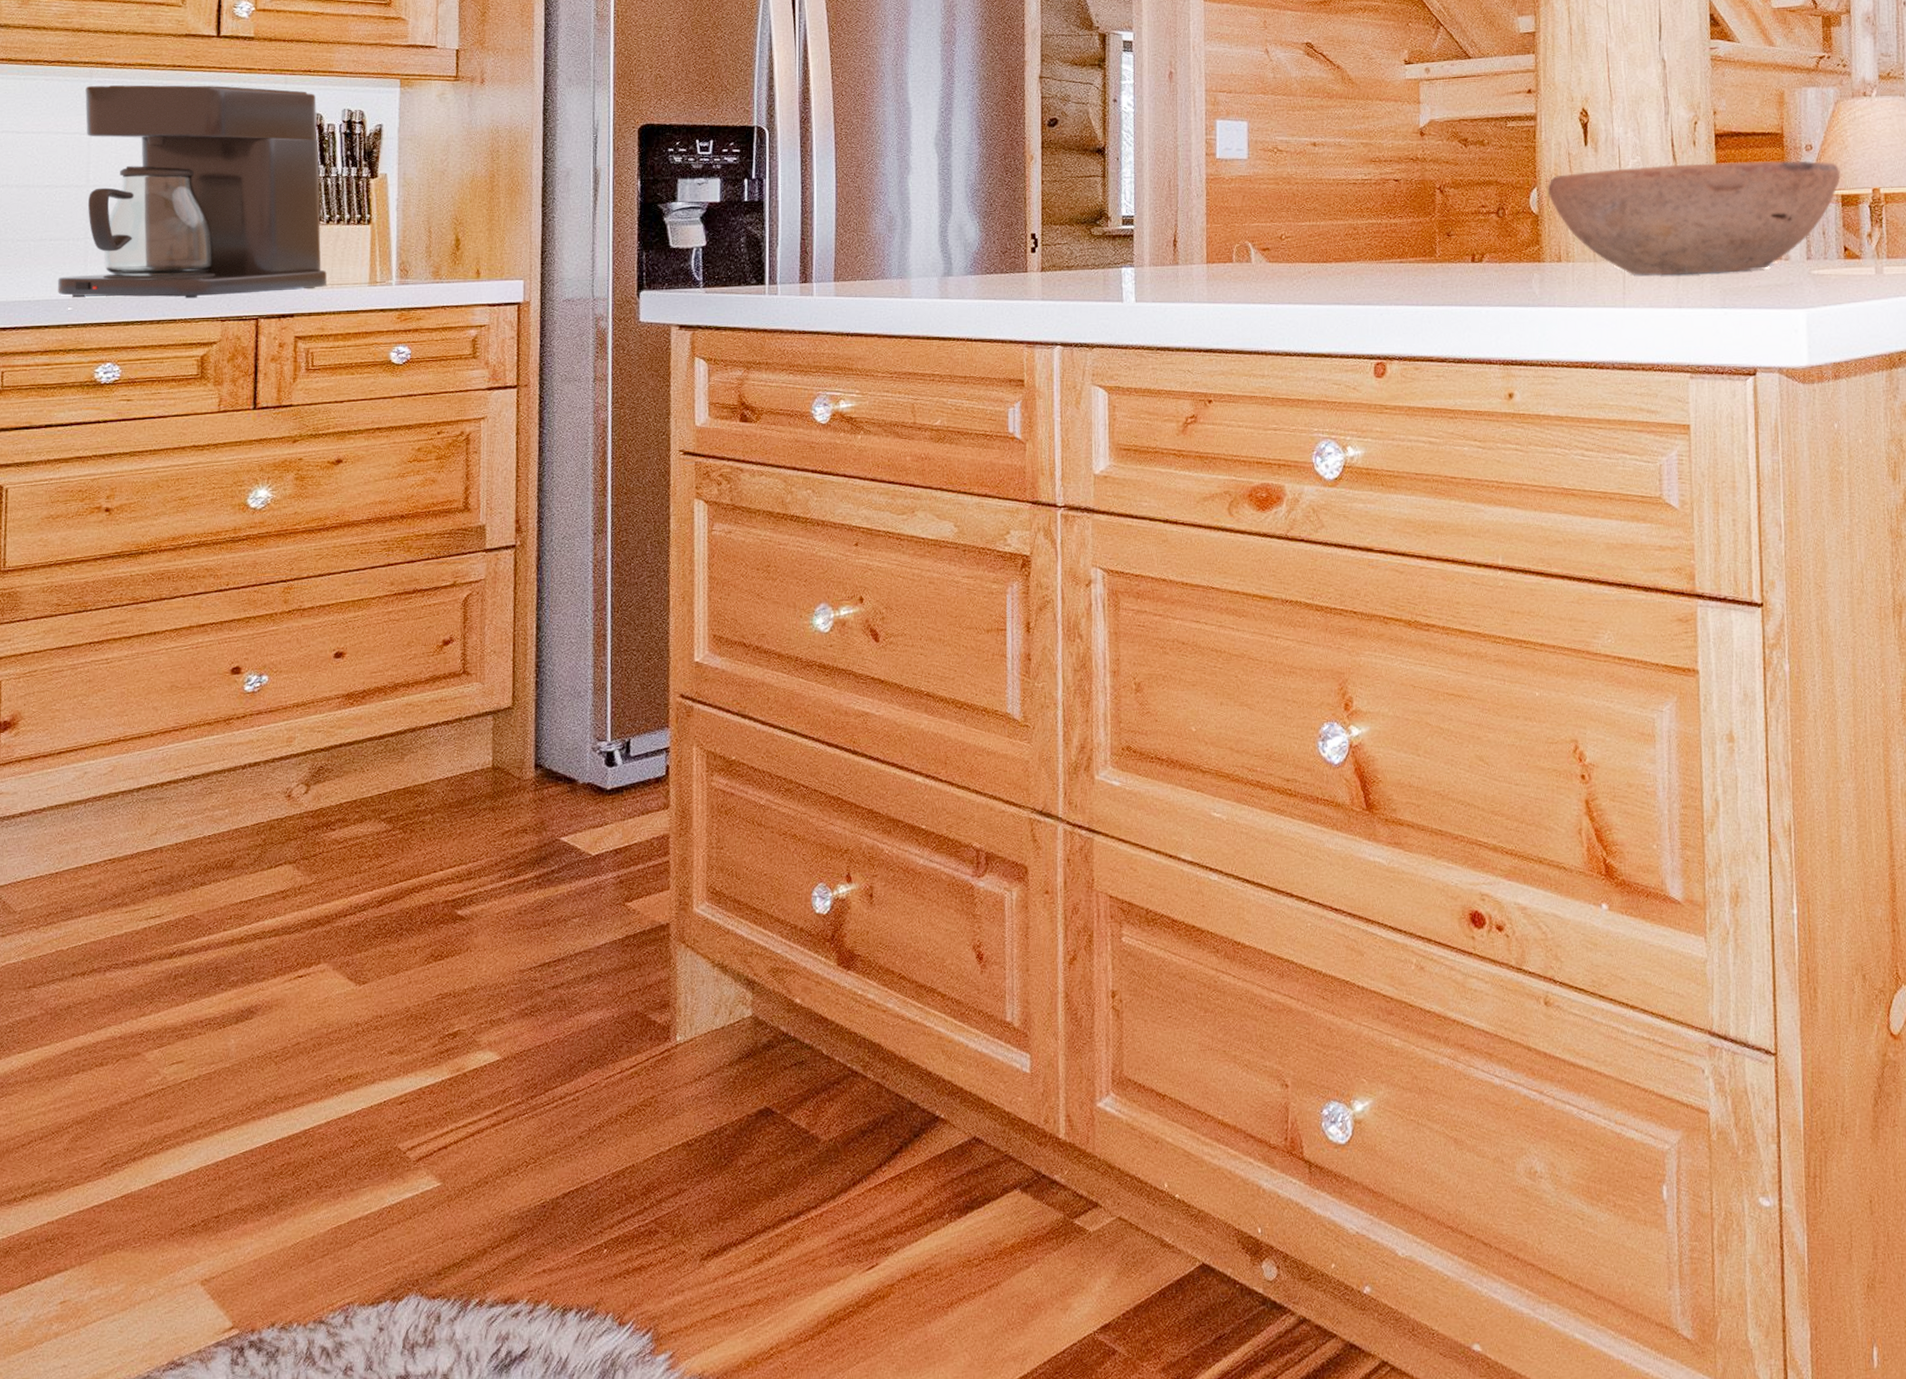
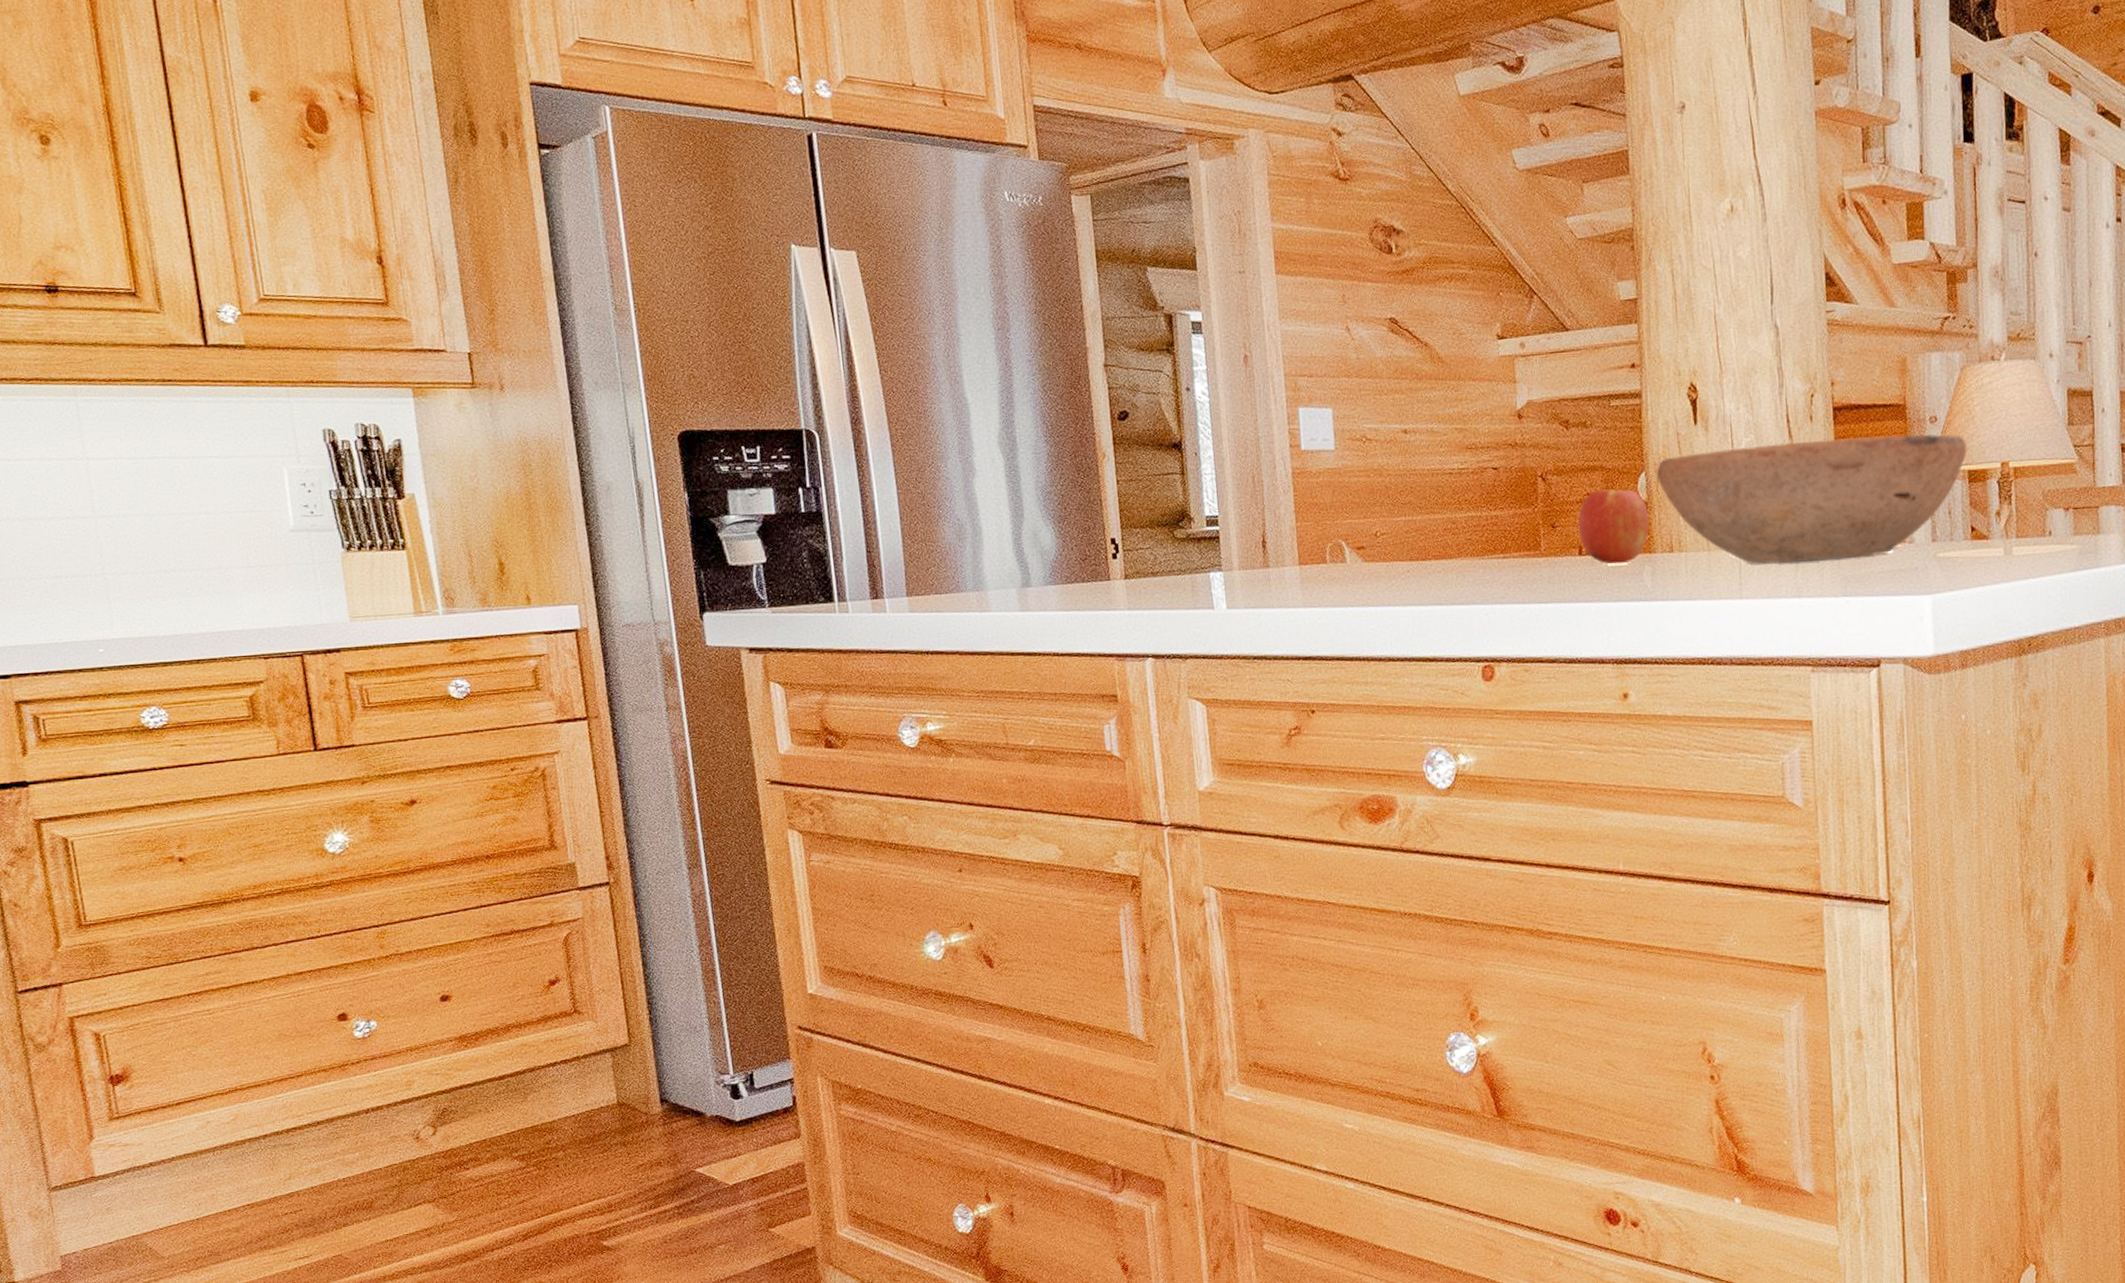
coffee maker: present [57,85,328,299] -> none [72,401,370,638]
fruit: none [1472,201,1540,272] -> present [1577,489,1650,565]

